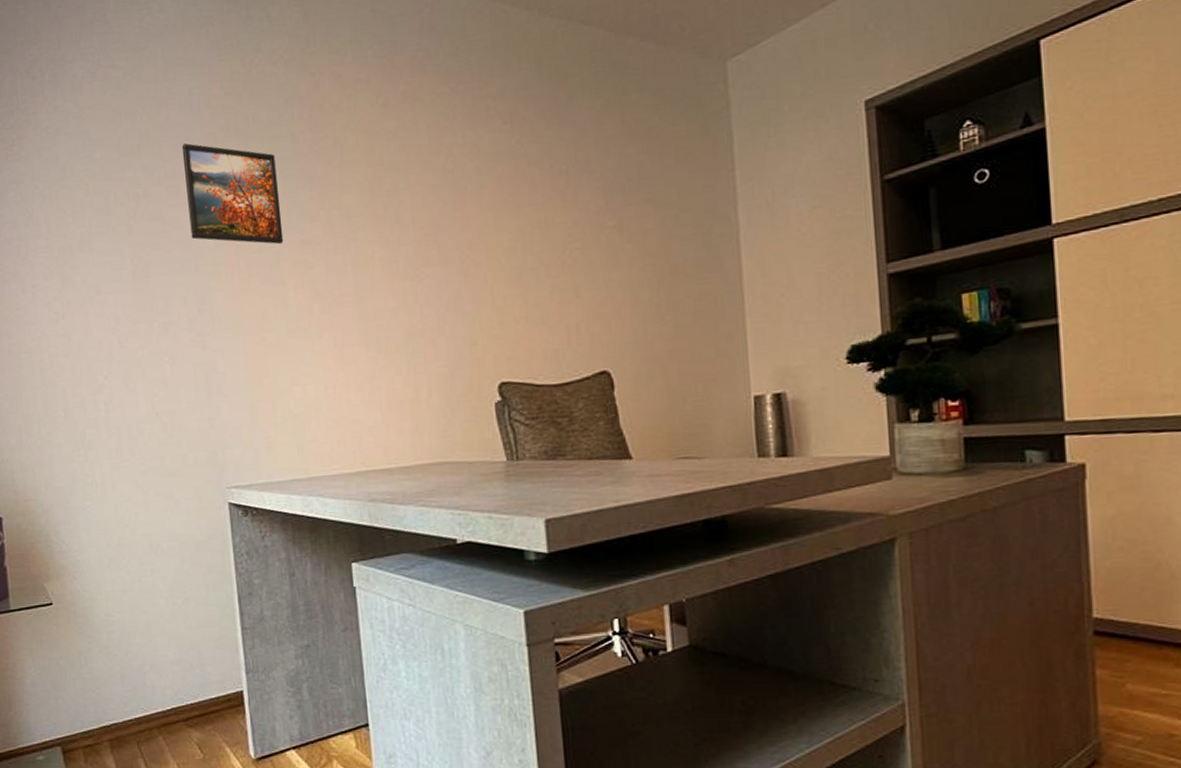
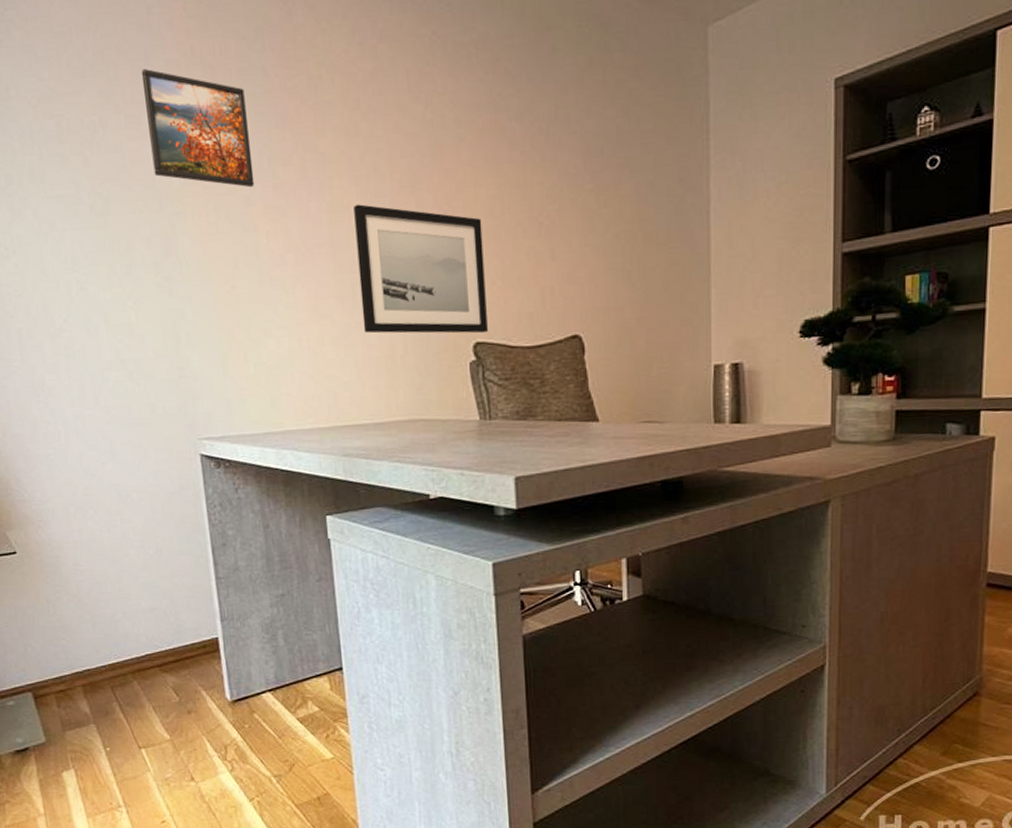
wall art: none [378,253,513,378] -> present [354,204,488,334]

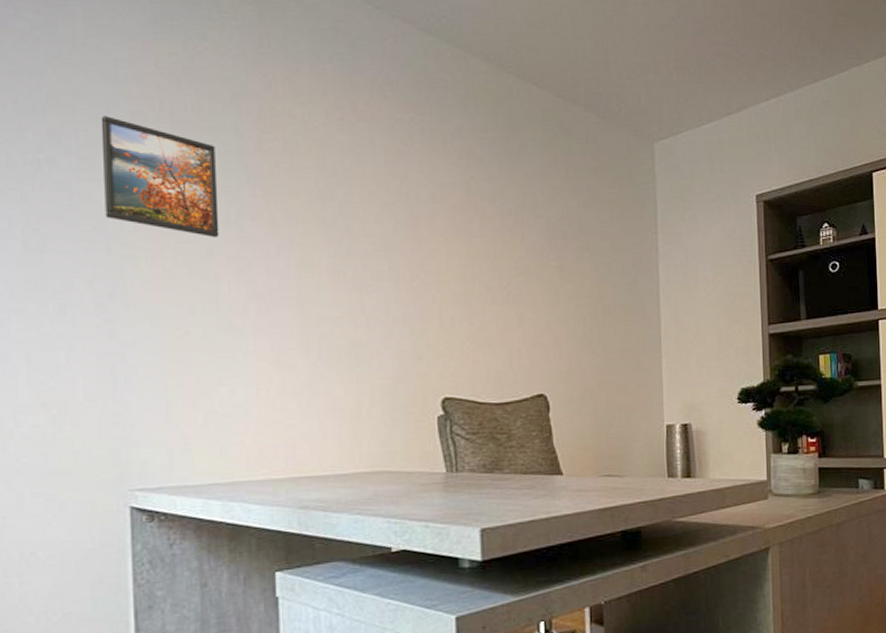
wall art: present [354,204,488,334] -> none [325,262,456,390]

